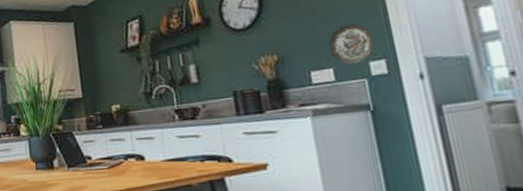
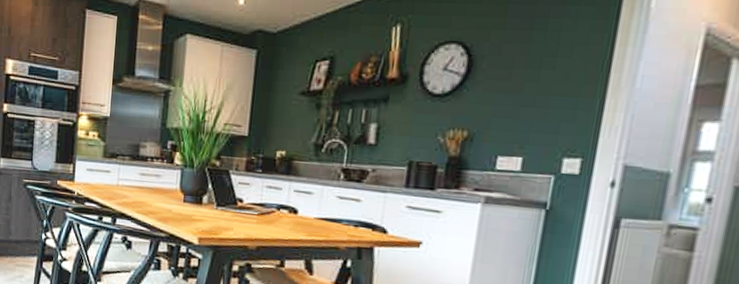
decorative plate: present [327,23,374,64] -> none [525,112,578,157]

